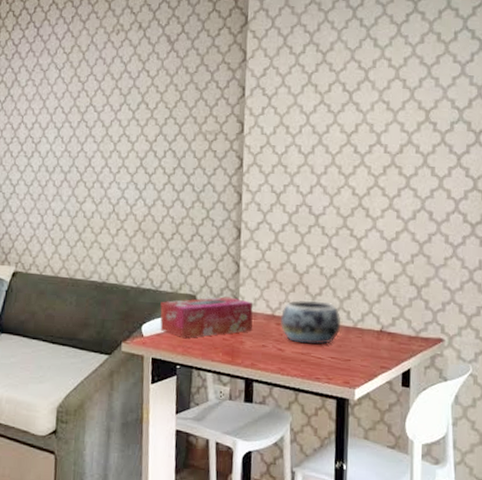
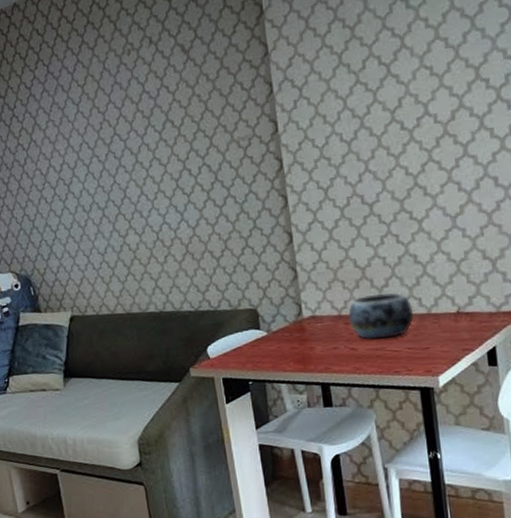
tissue box: present [160,296,253,339] -> none [222,304,320,355]

